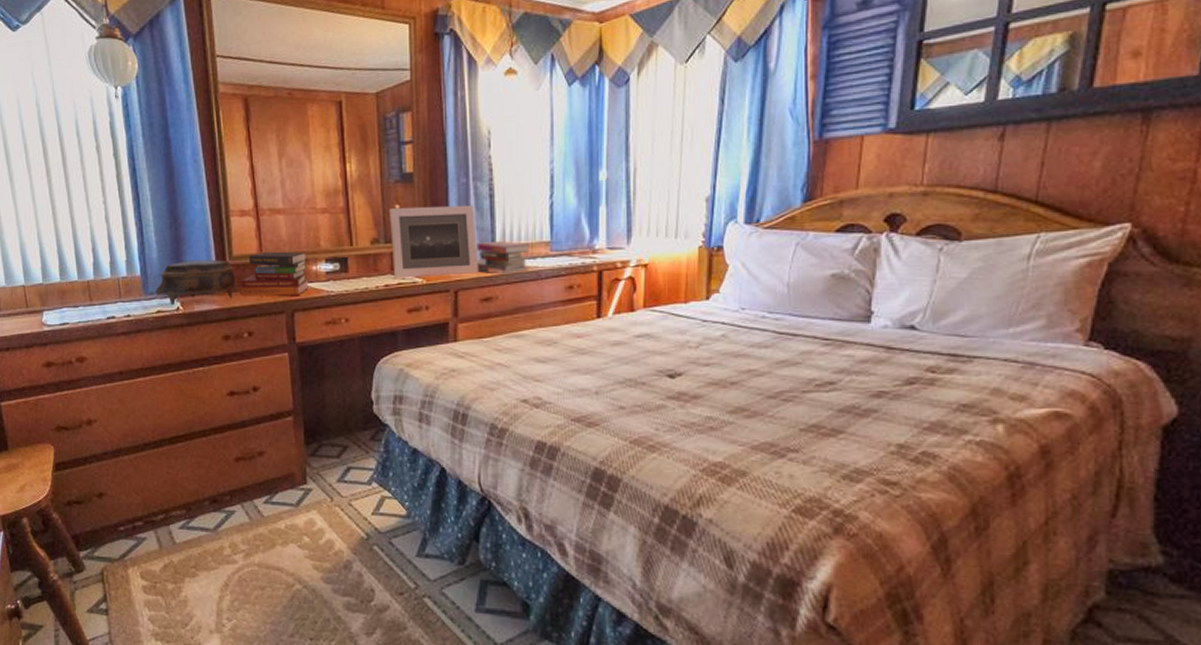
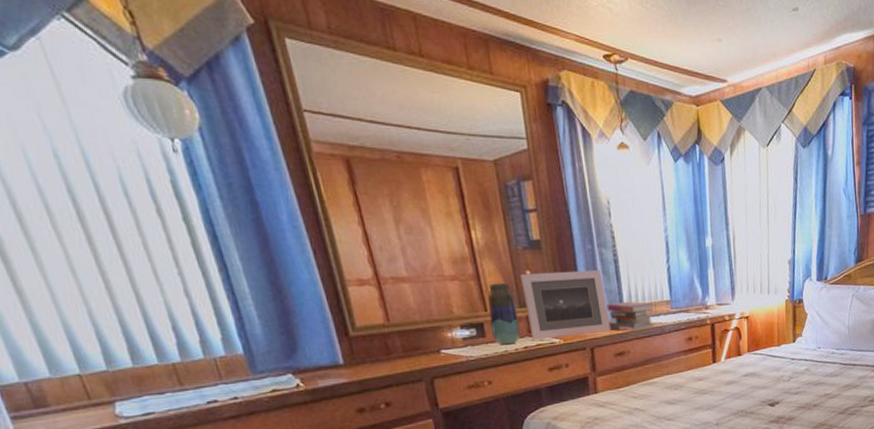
jewelry box: present [155,259,236,306] -> none [265,331,364,383]
books: present [241,251,309,296] -> none [369,319,446,368]
vase: none [354,216,383,282] -> present [487,282,521,345]

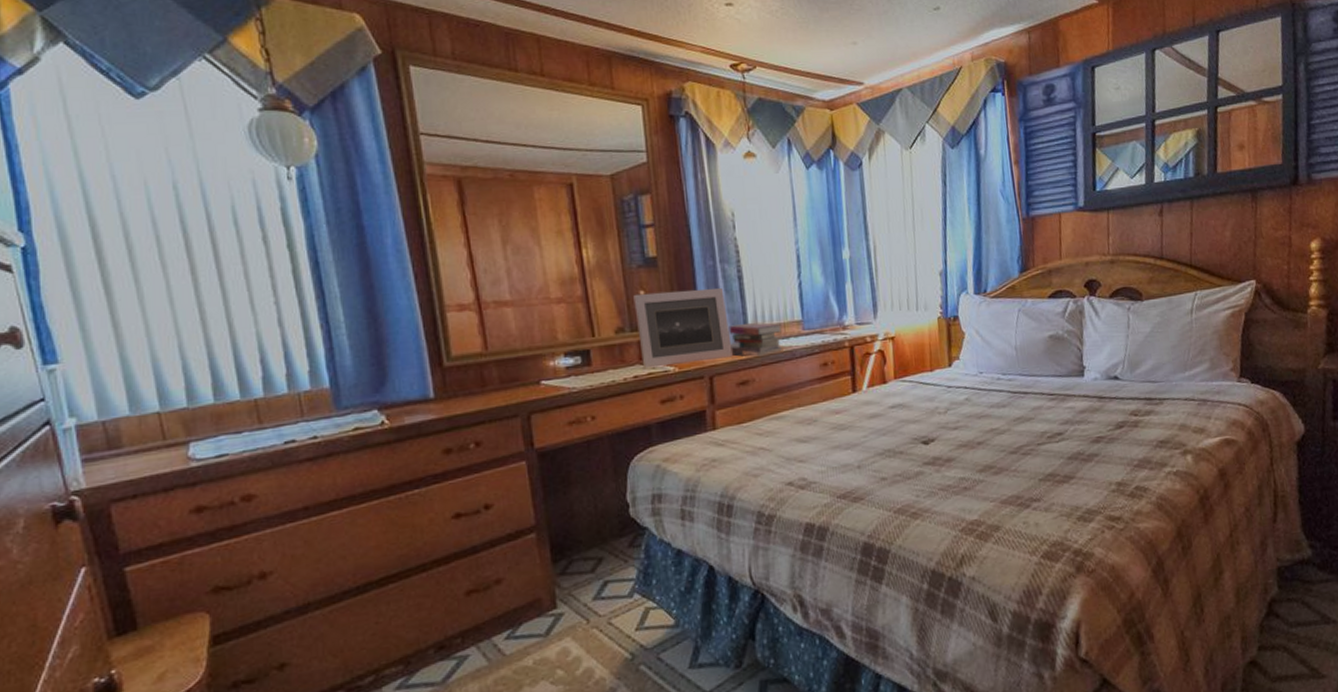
vase: present [487,282,521,345] -> none [596,304,631,375]

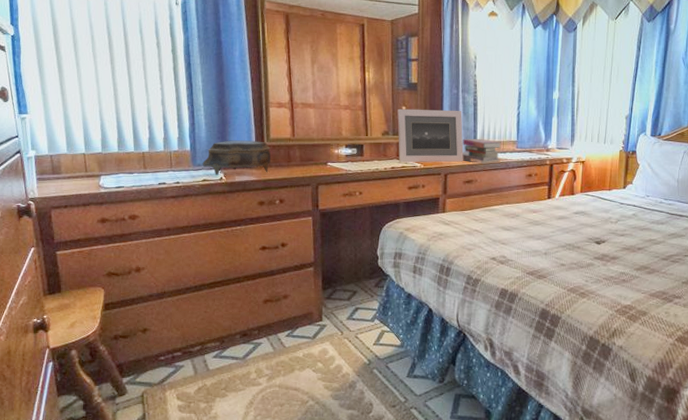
jewelry box: none [350,361,457,420] -> present [202,140,272,176]

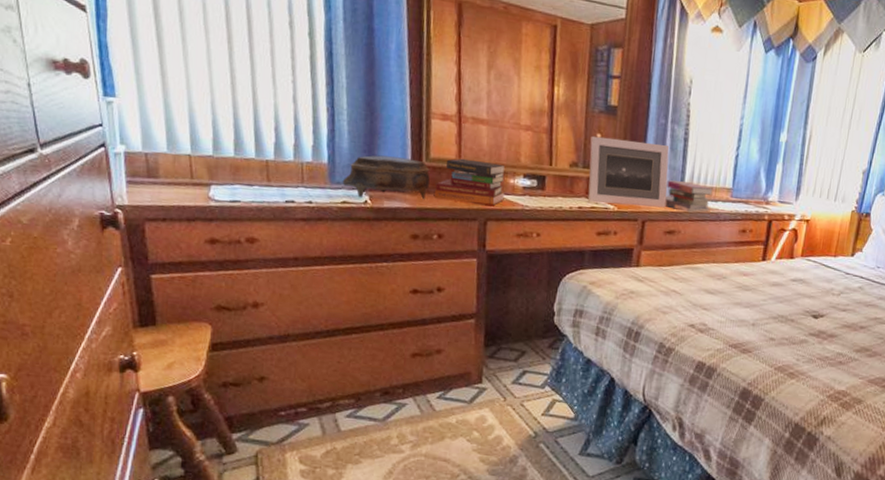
books: none [275,136,331,172] -> present [435,158,505,206]

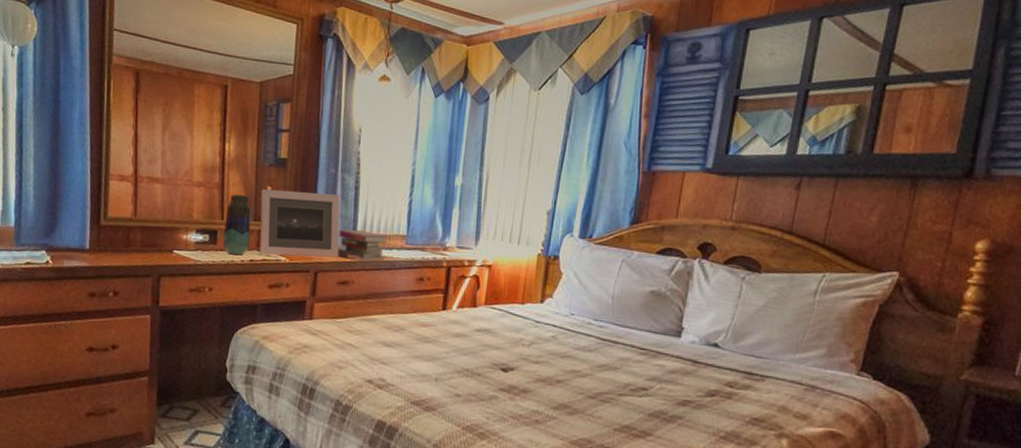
jewelry box: present [342,155,431,200] -> none [26,217,108,259]
books: present [435,158,505,206] -> none [111,216,178,261]
vase: none [551,139,580,202] -> present [223,194,251,256]

